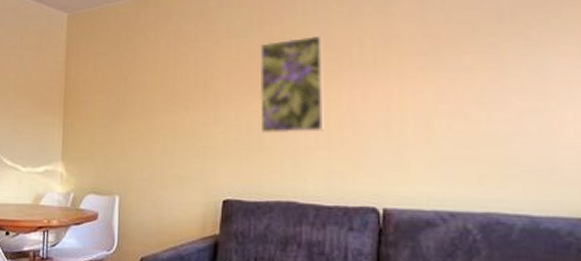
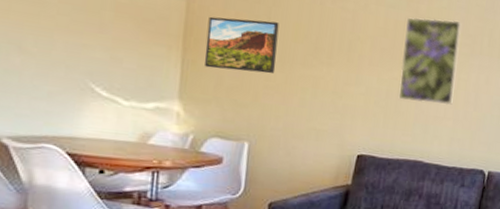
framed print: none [80,75,139,128] -> present [204,16,279,74]

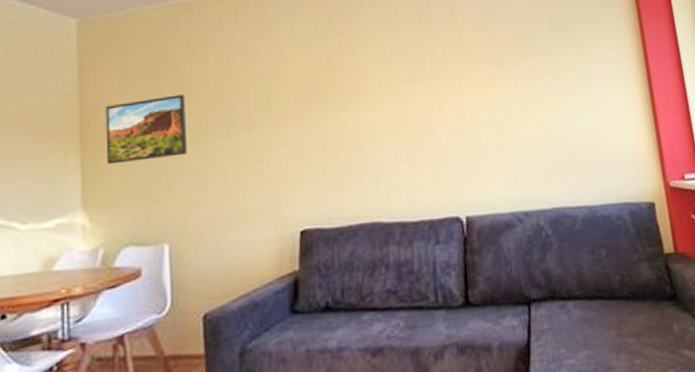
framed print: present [398,17,462,105] -> none [330,43,404,152]

